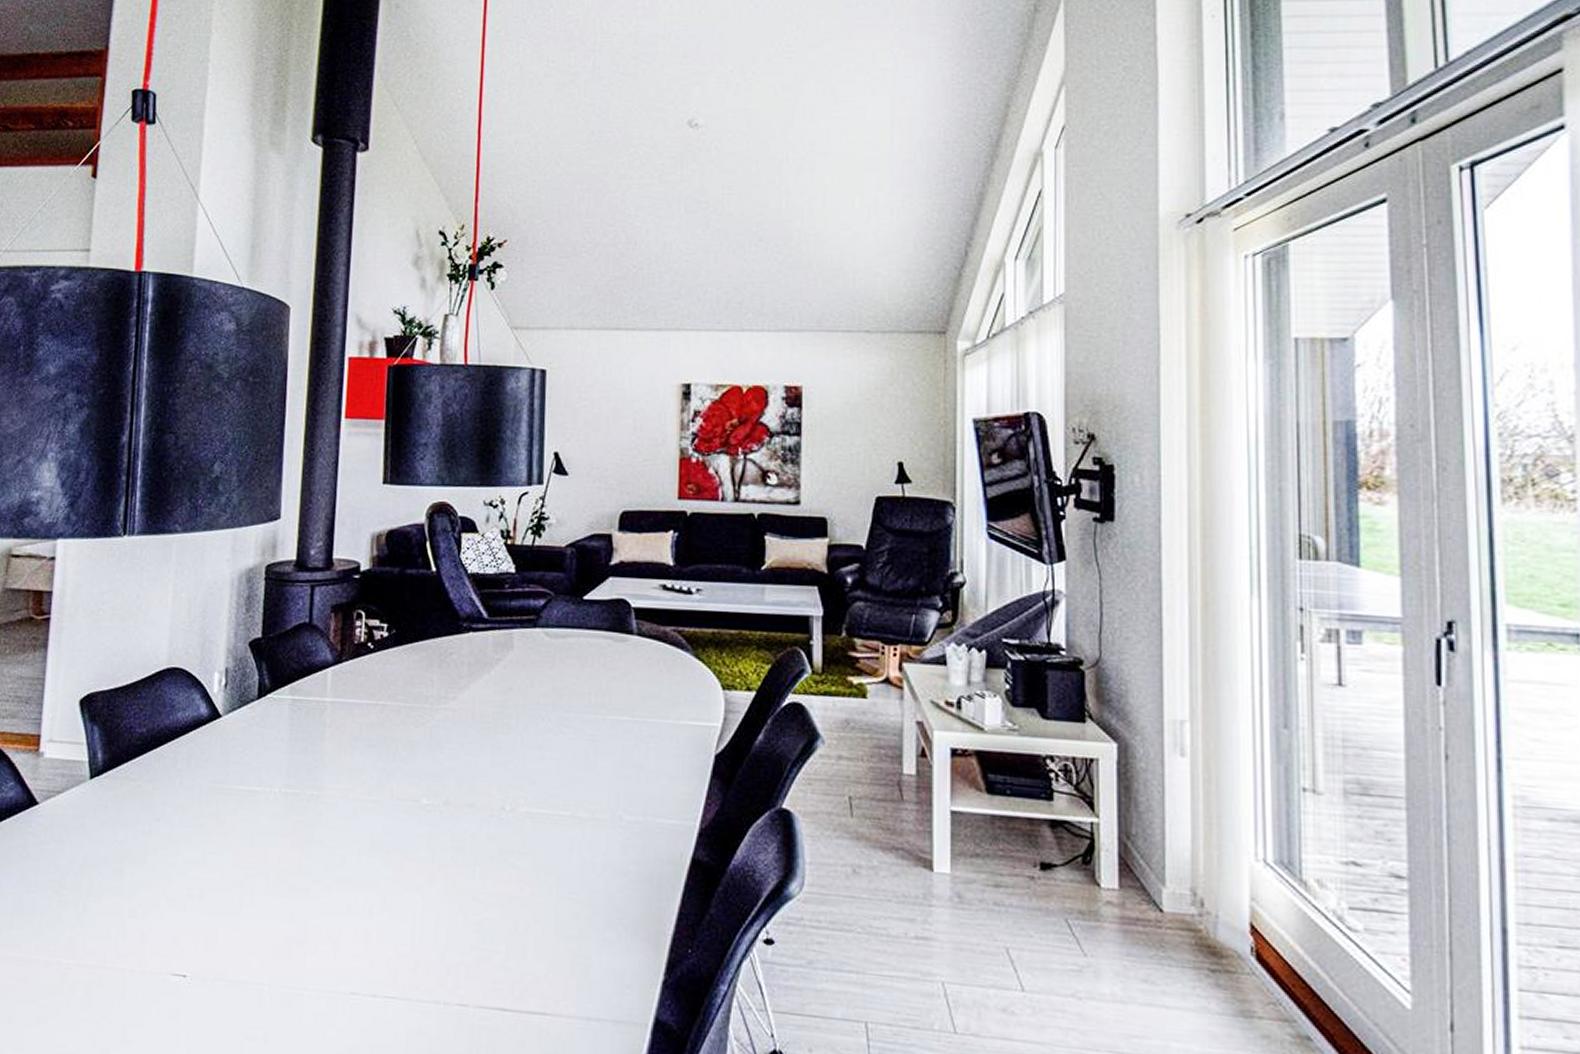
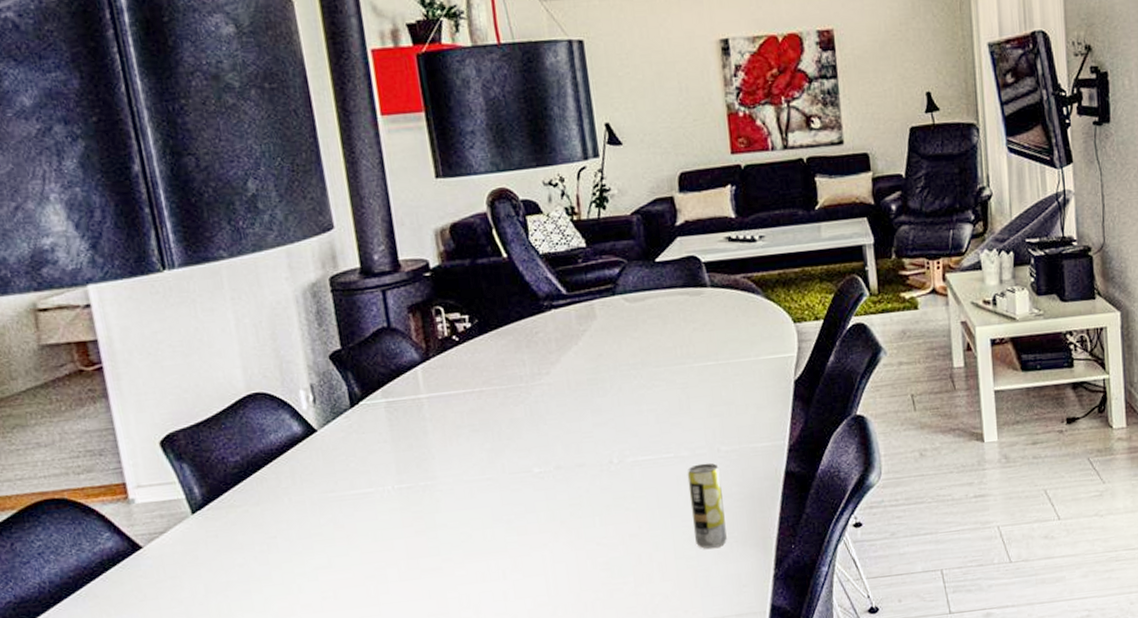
beverage can: none [580,830,618,934] -> present [687,463,727,549]

